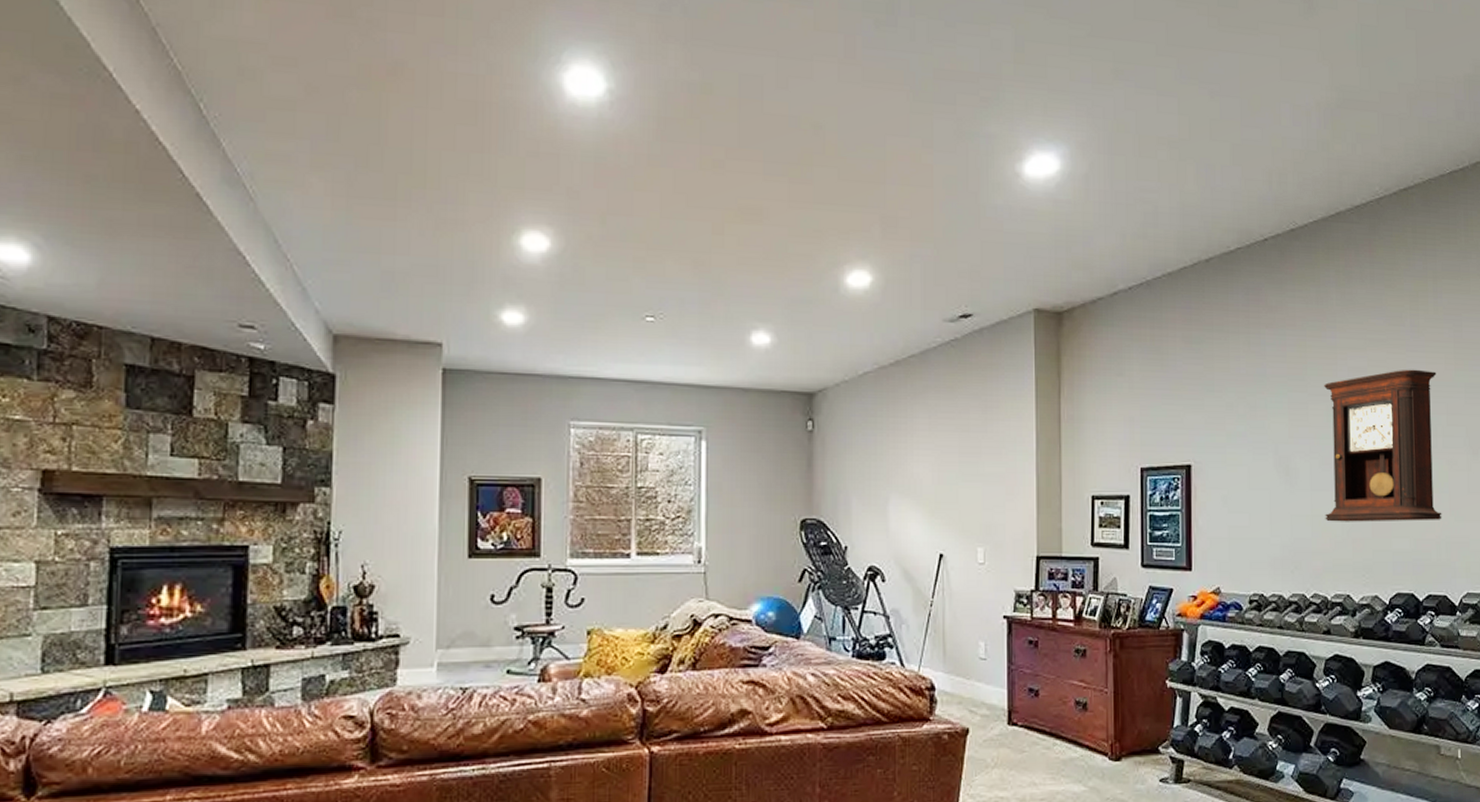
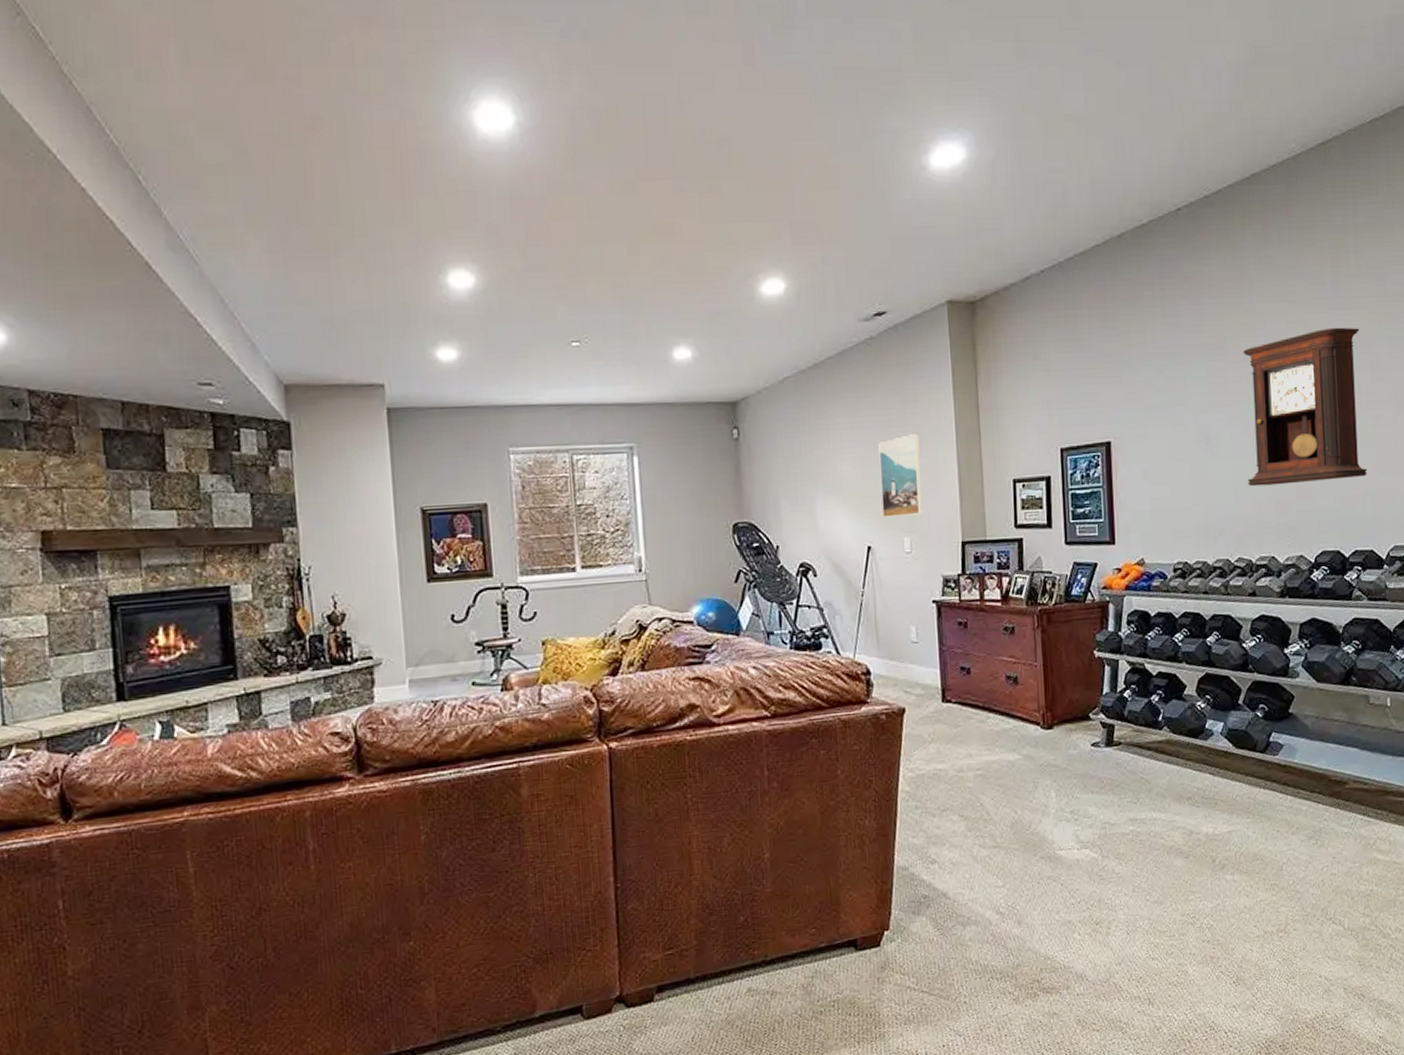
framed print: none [957,441,999,526] -> present [878,434,923,519]

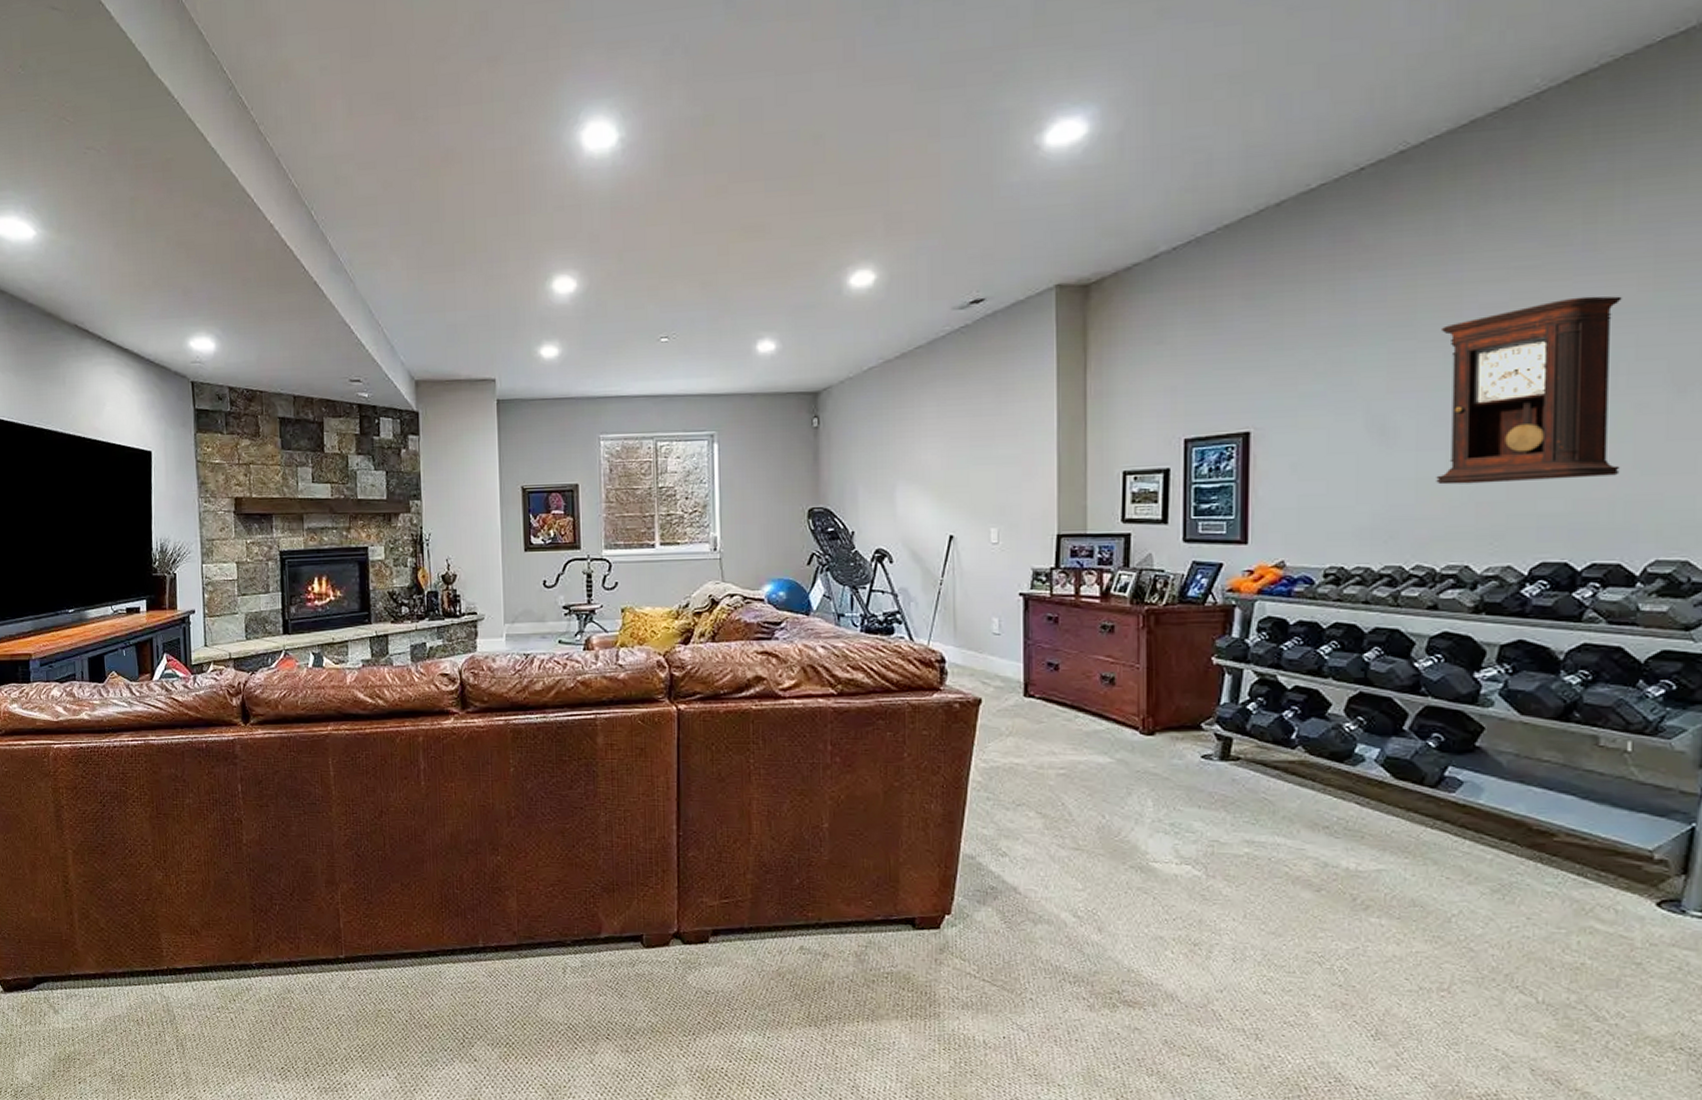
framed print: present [878,434,923,519] -> none [968,423,1015,508]

